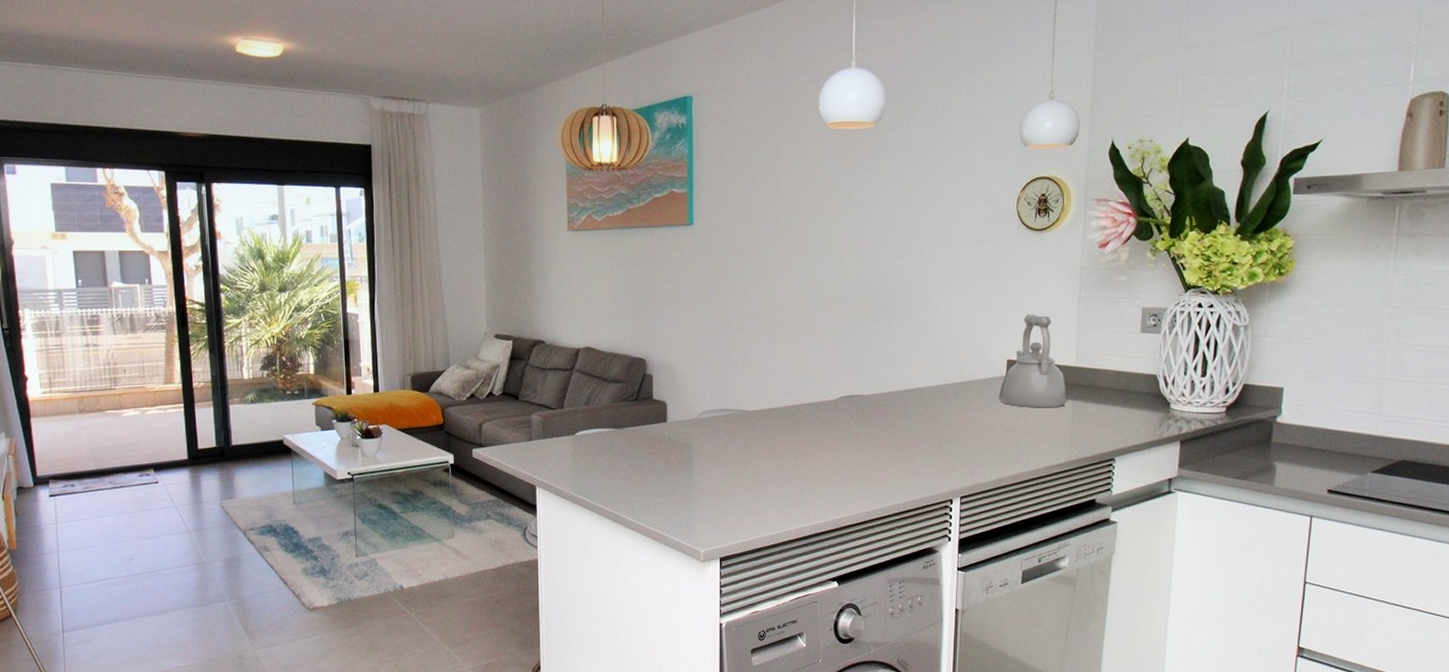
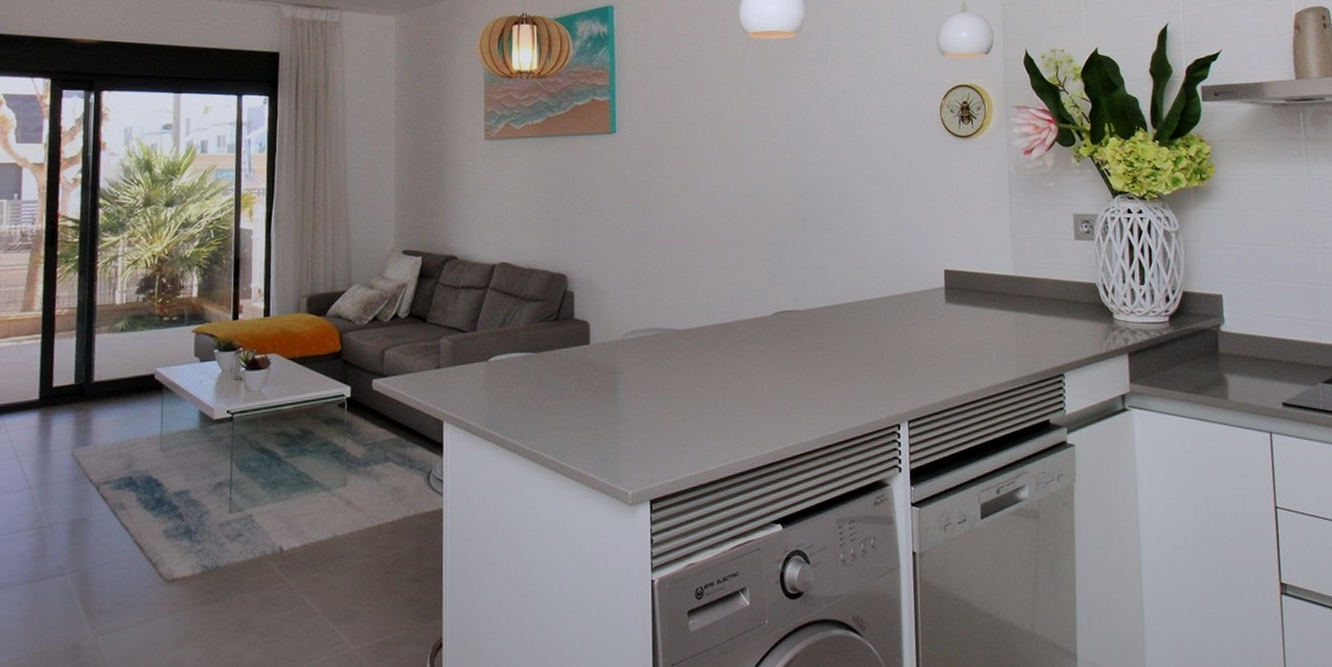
kettle: present [998,314,1069,408] -> none [938,222,1011,321]

